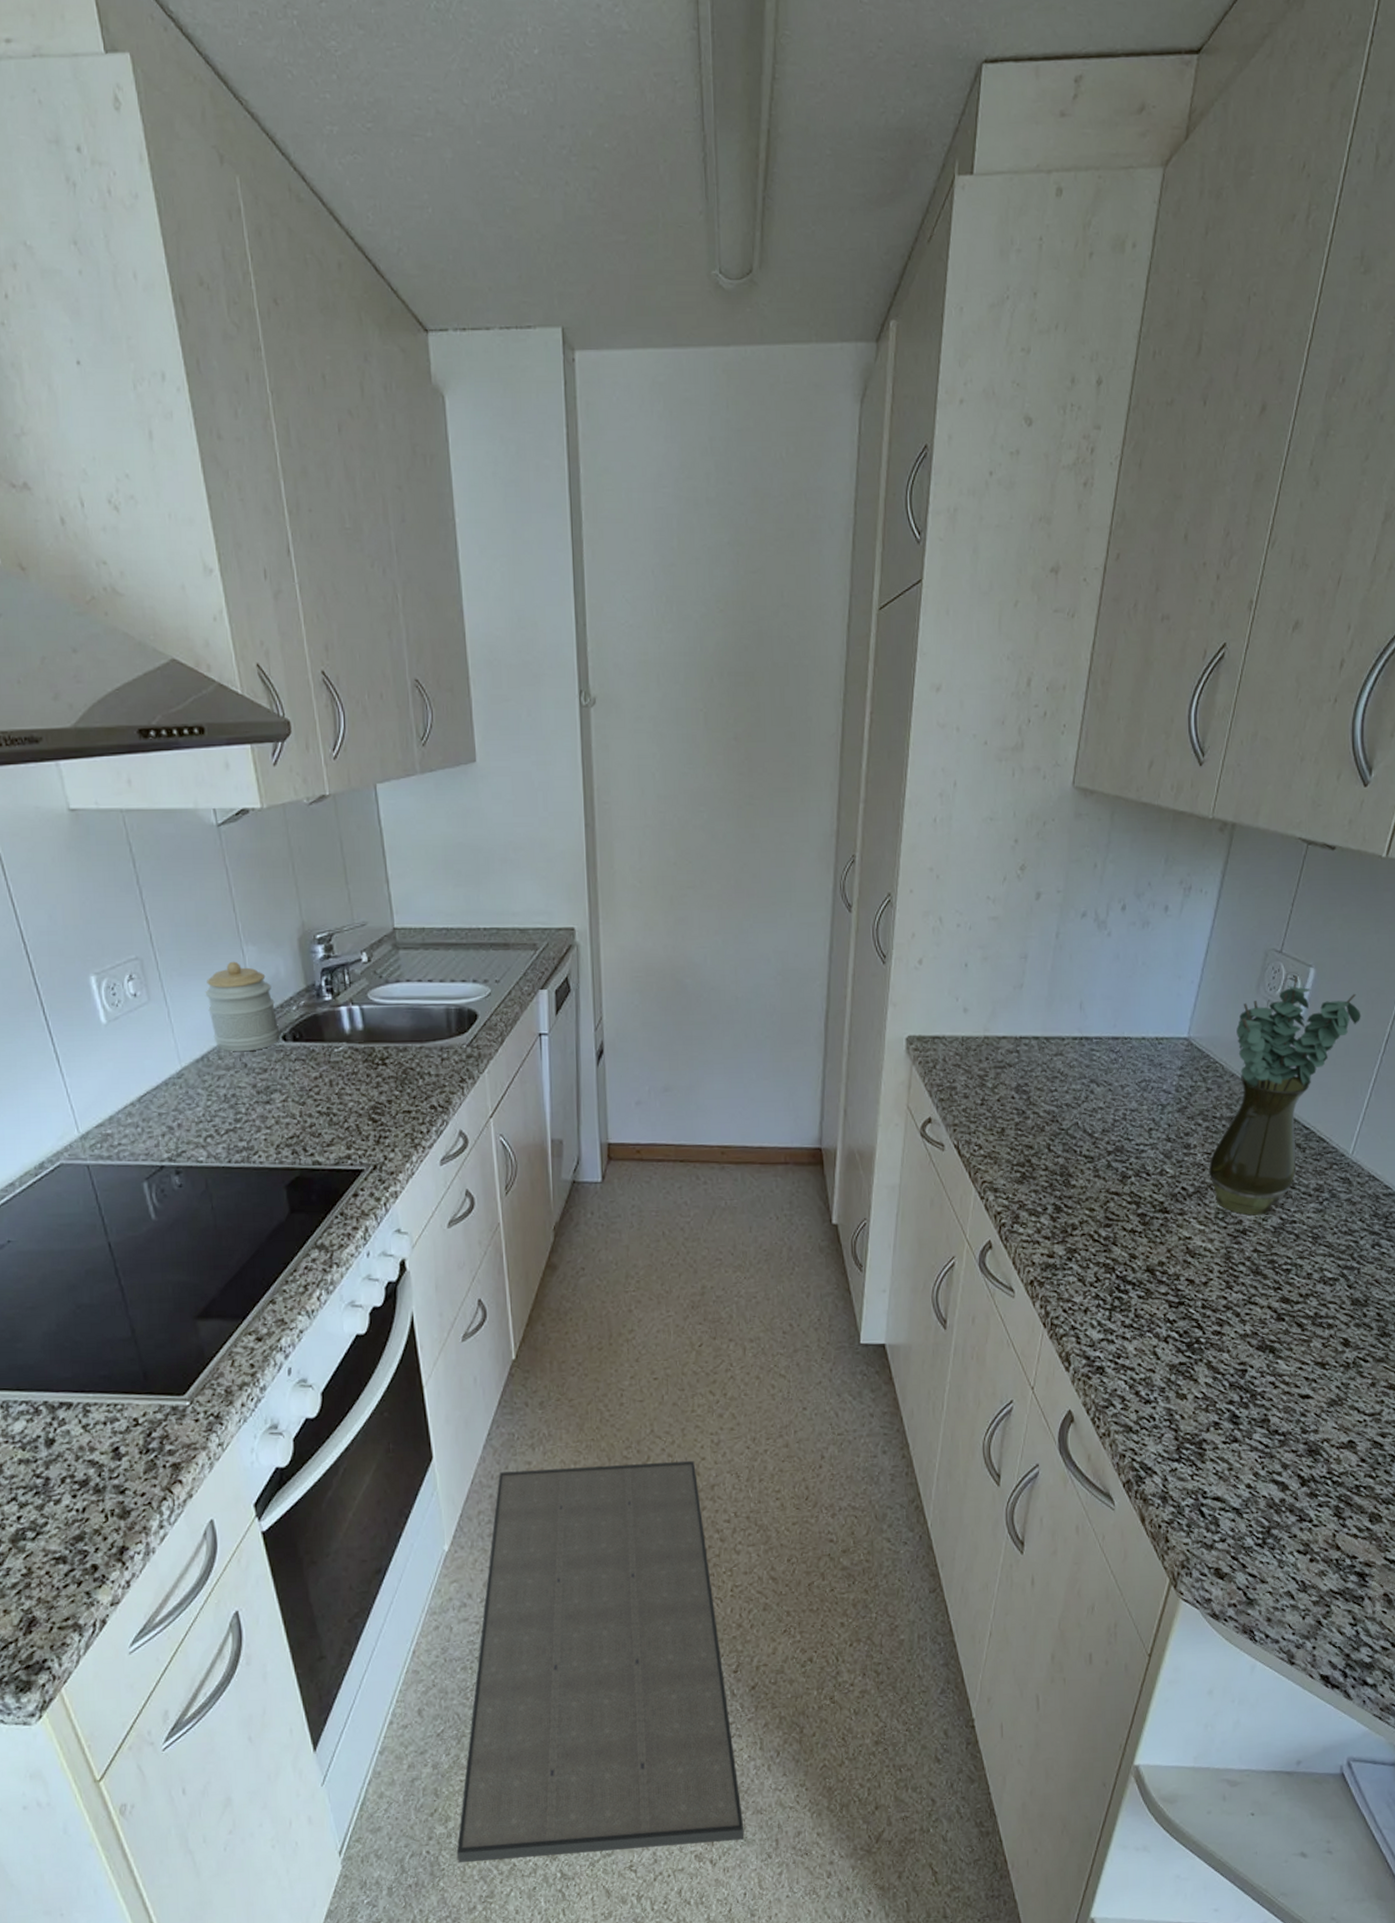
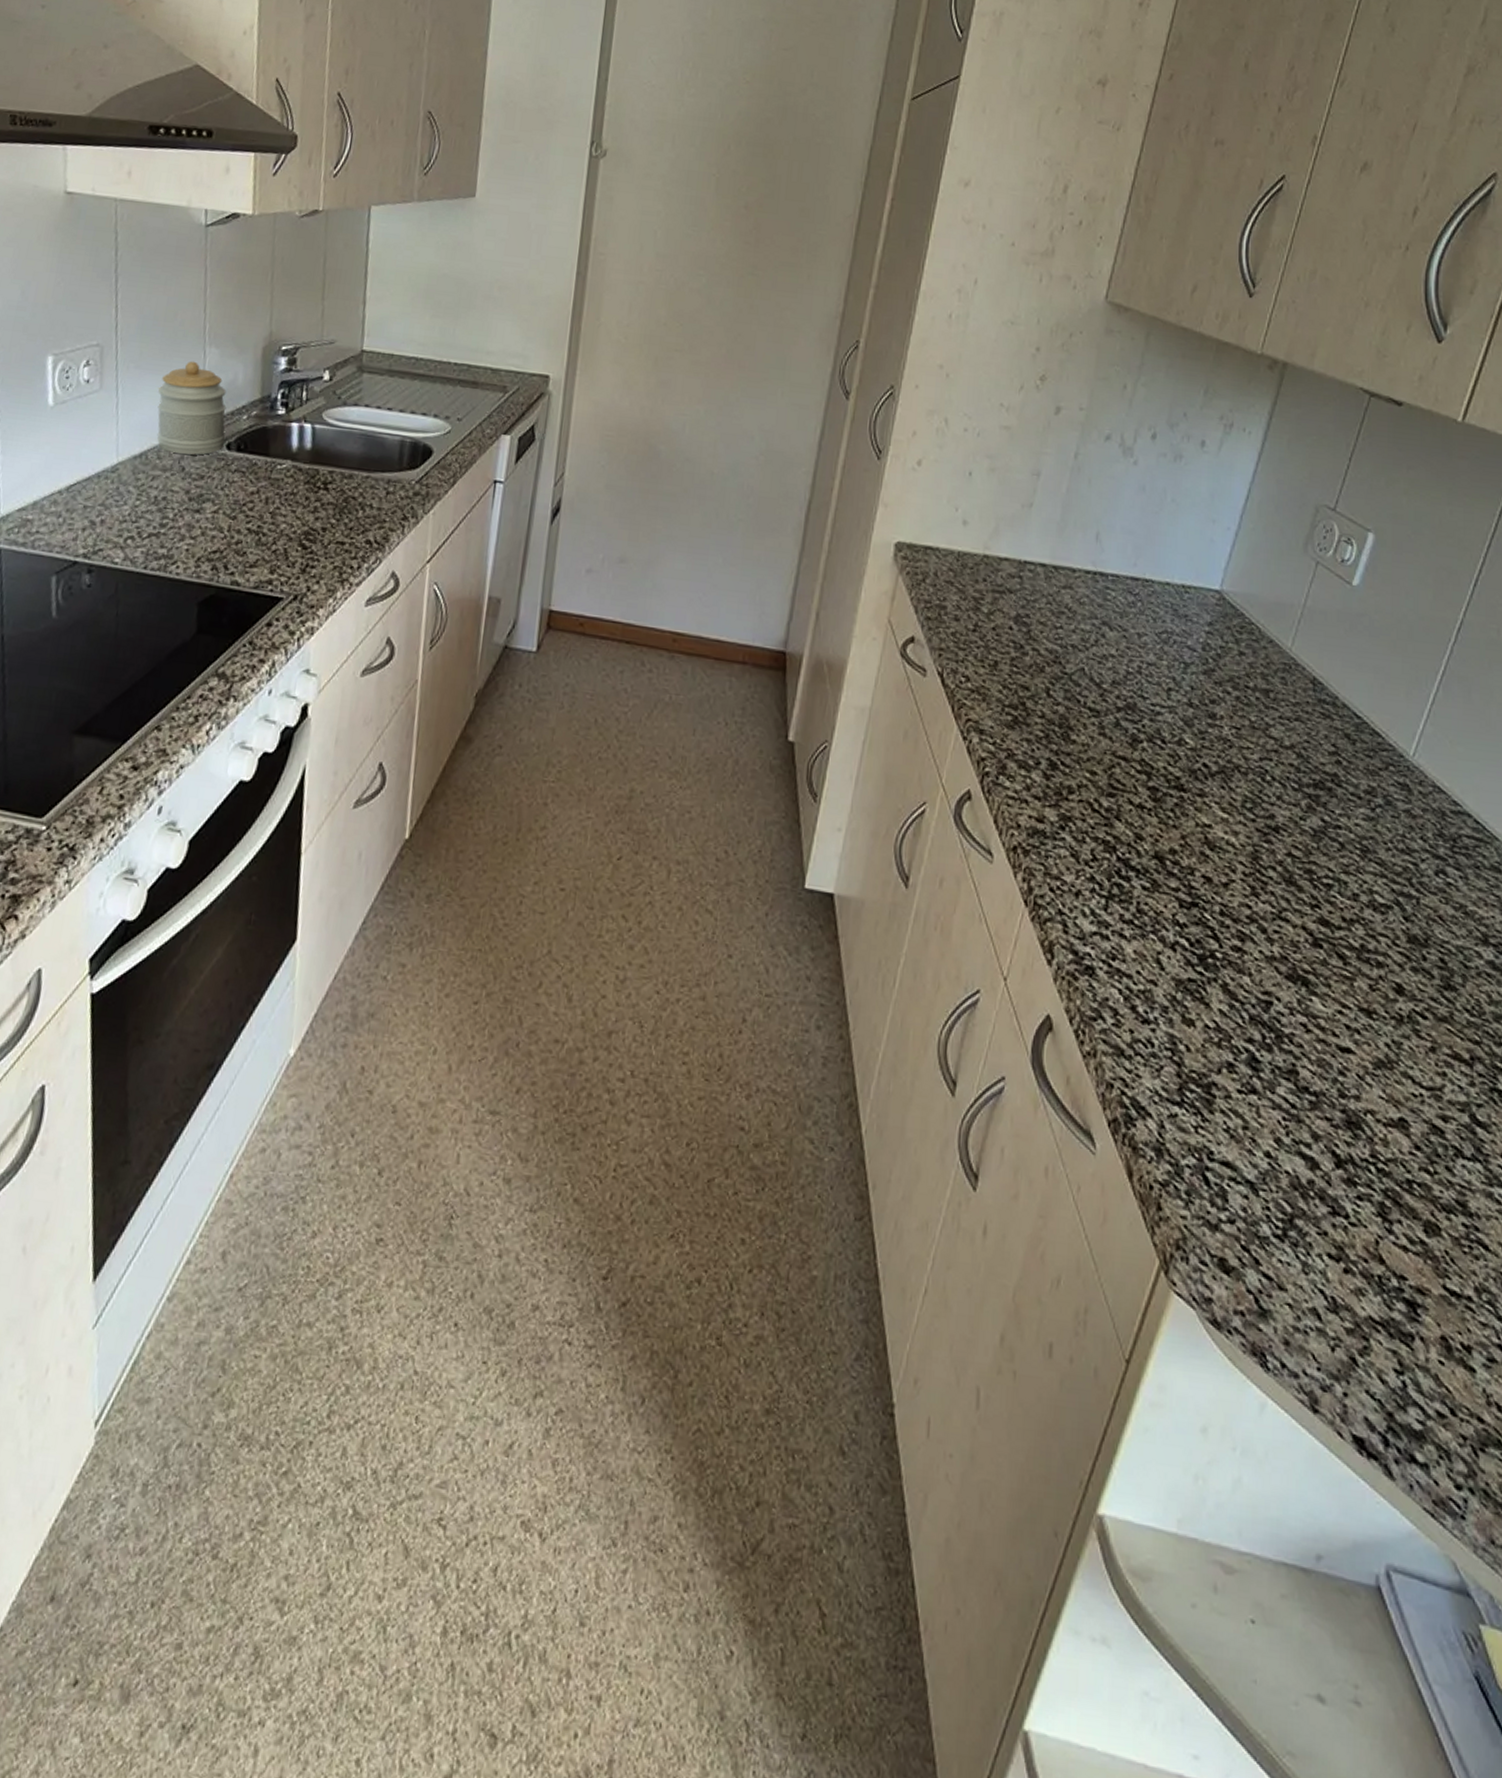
doormat: present [456,1461,745,1863] -> none [232,970,594,1512]
vase: present [1209,975,1361,1216] -> none [1237,538,1429,813]

